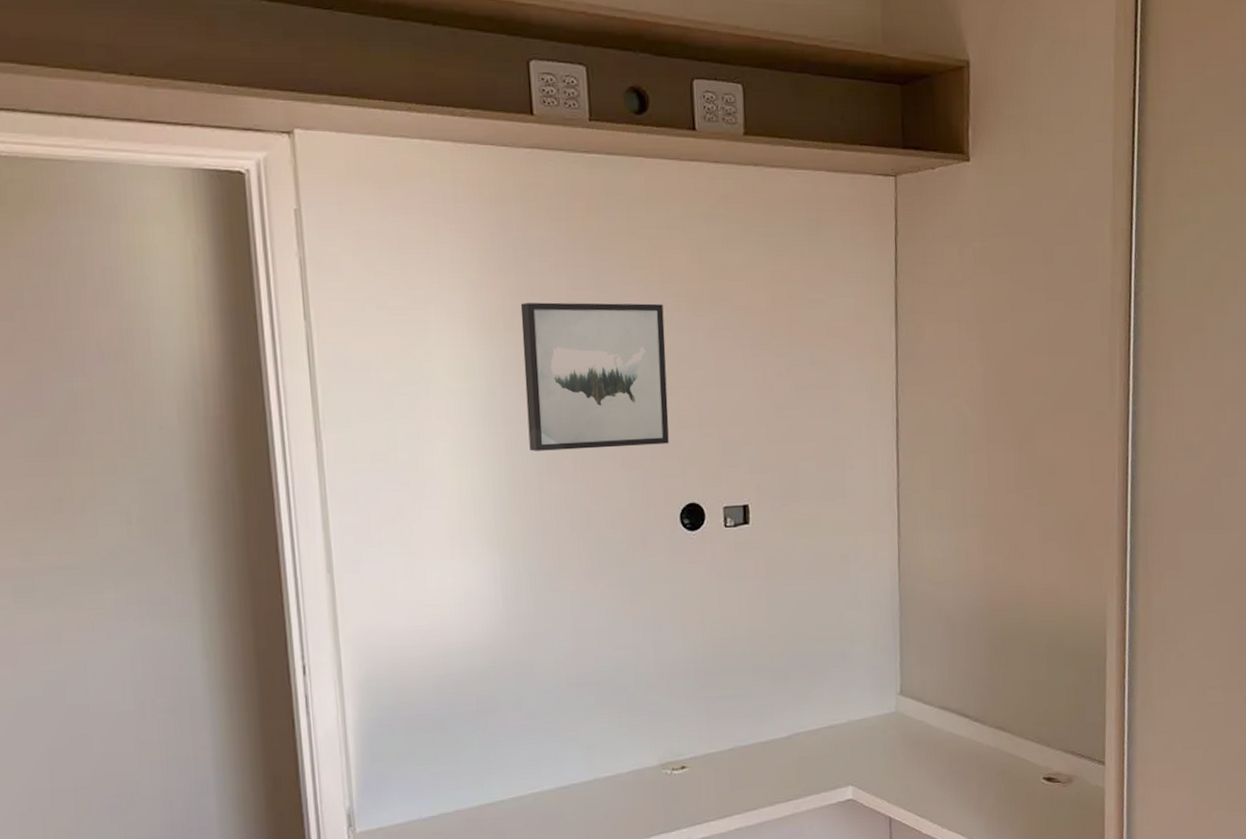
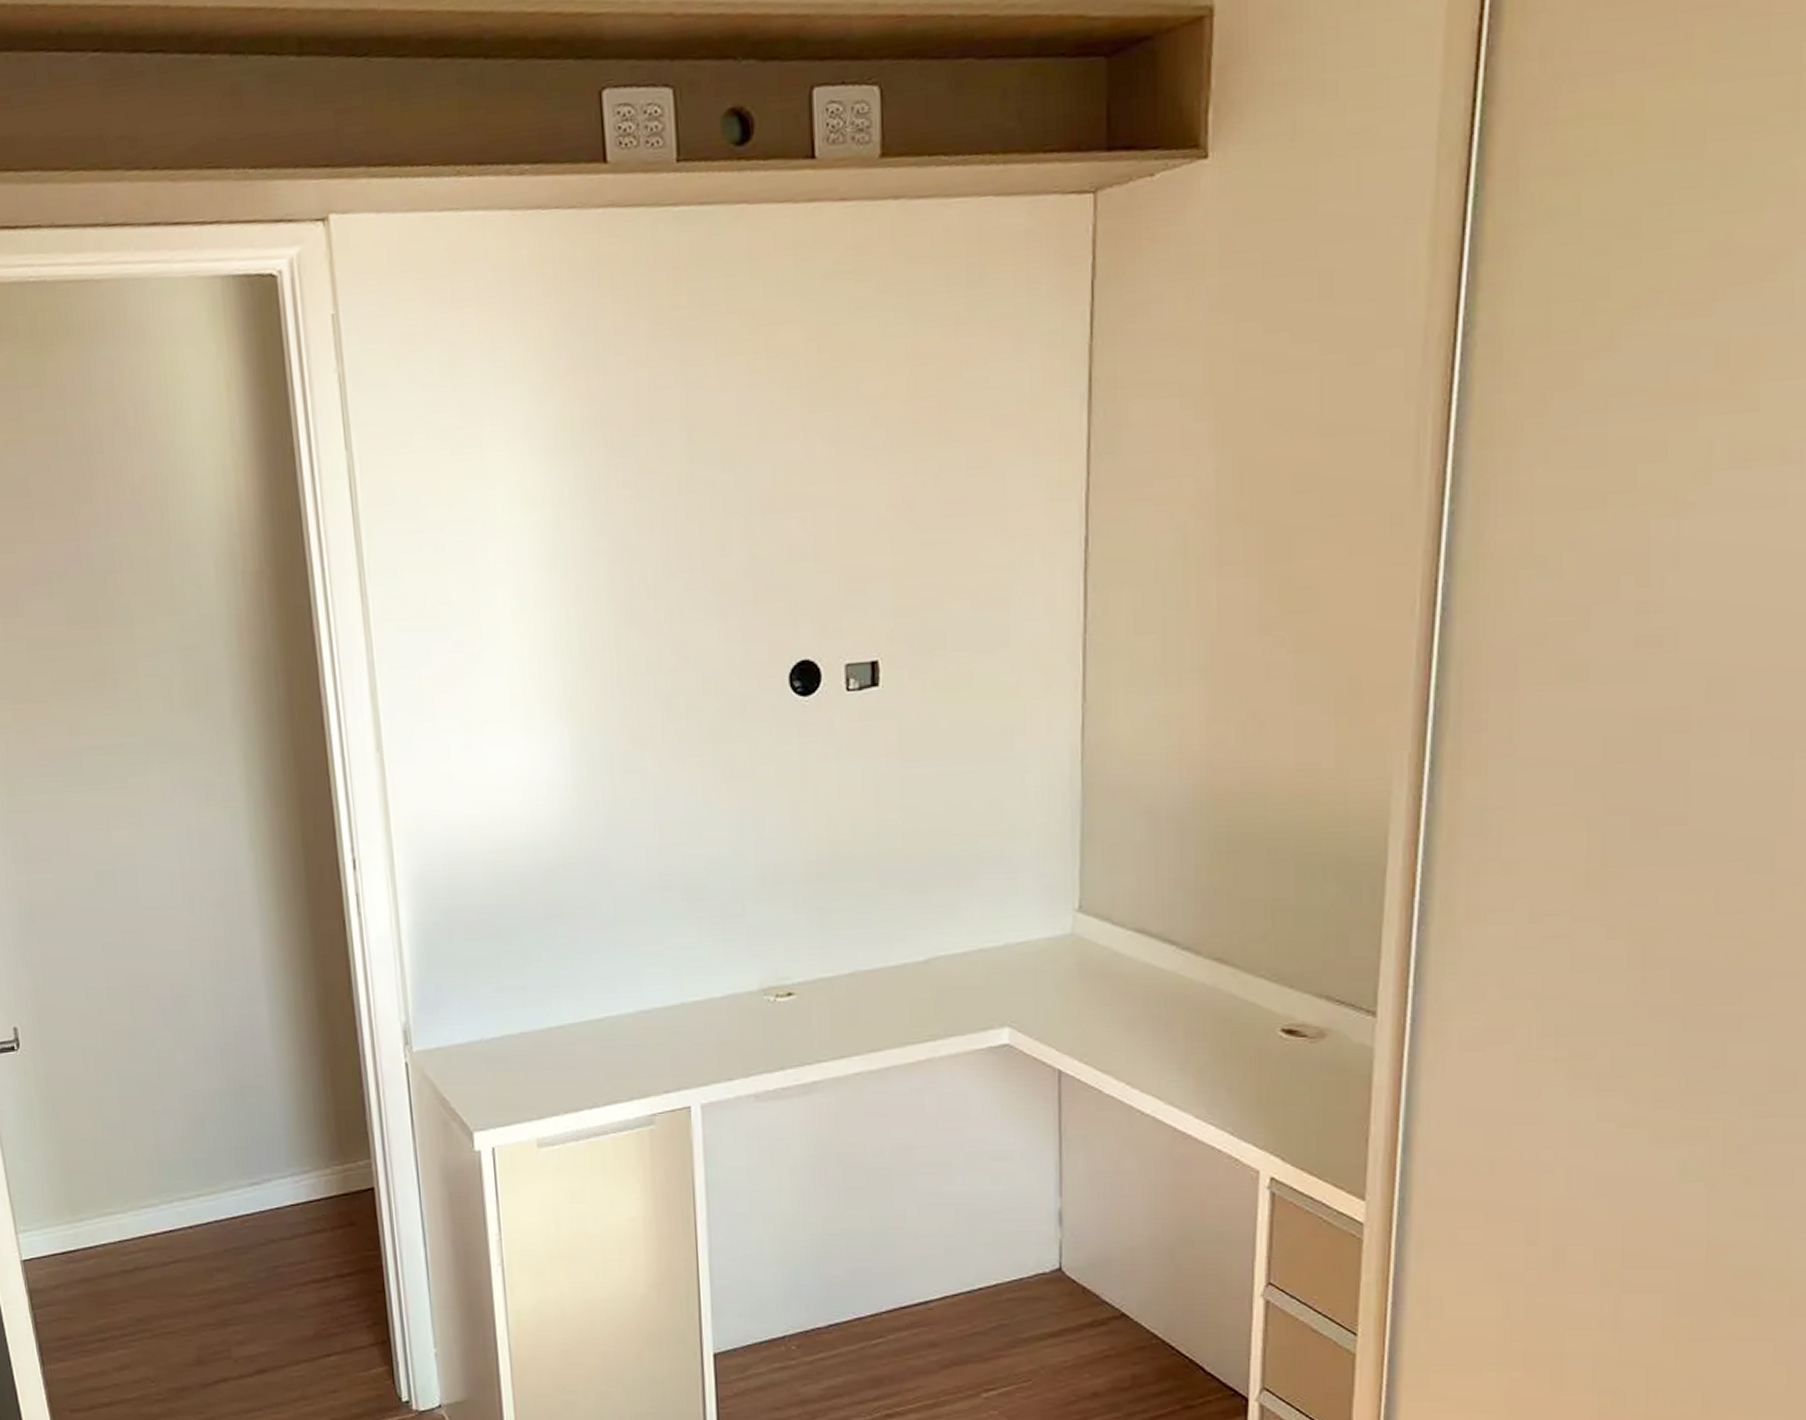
wall art: present [520,302,669,451] -> none [592,400,776,600]

